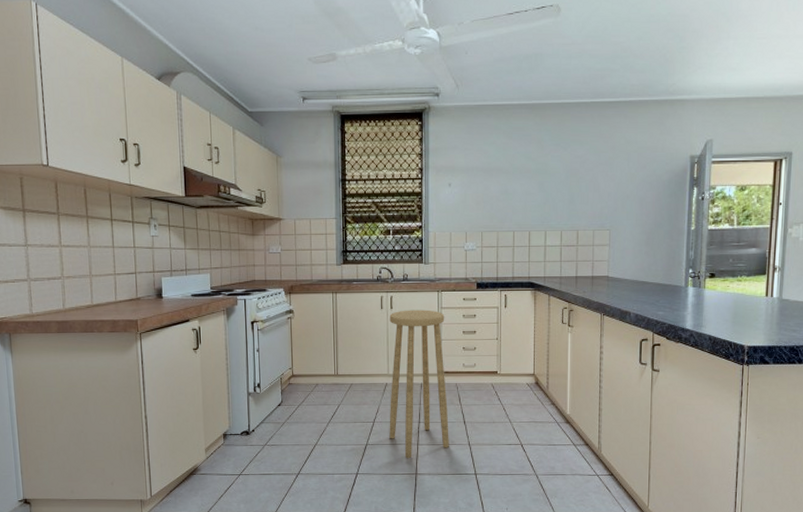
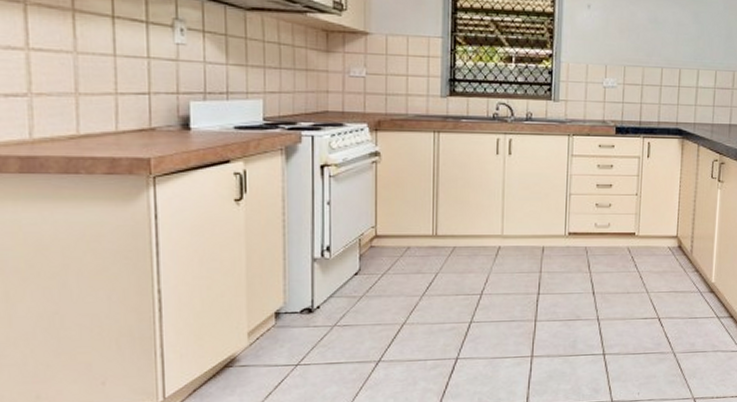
stool: present [389,310,449,458] -> none [500,156,576,338]

